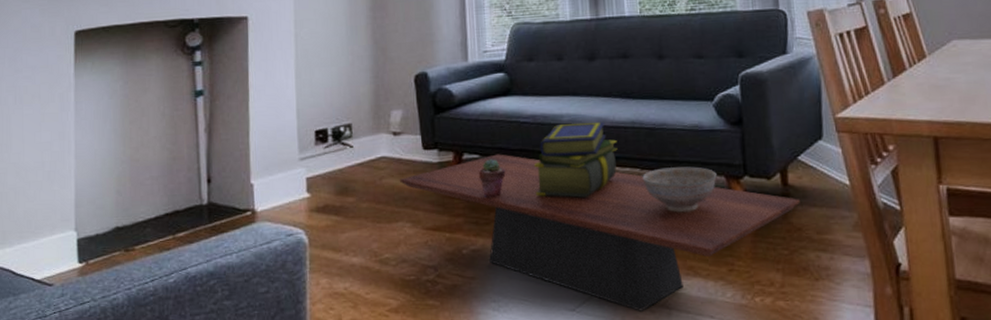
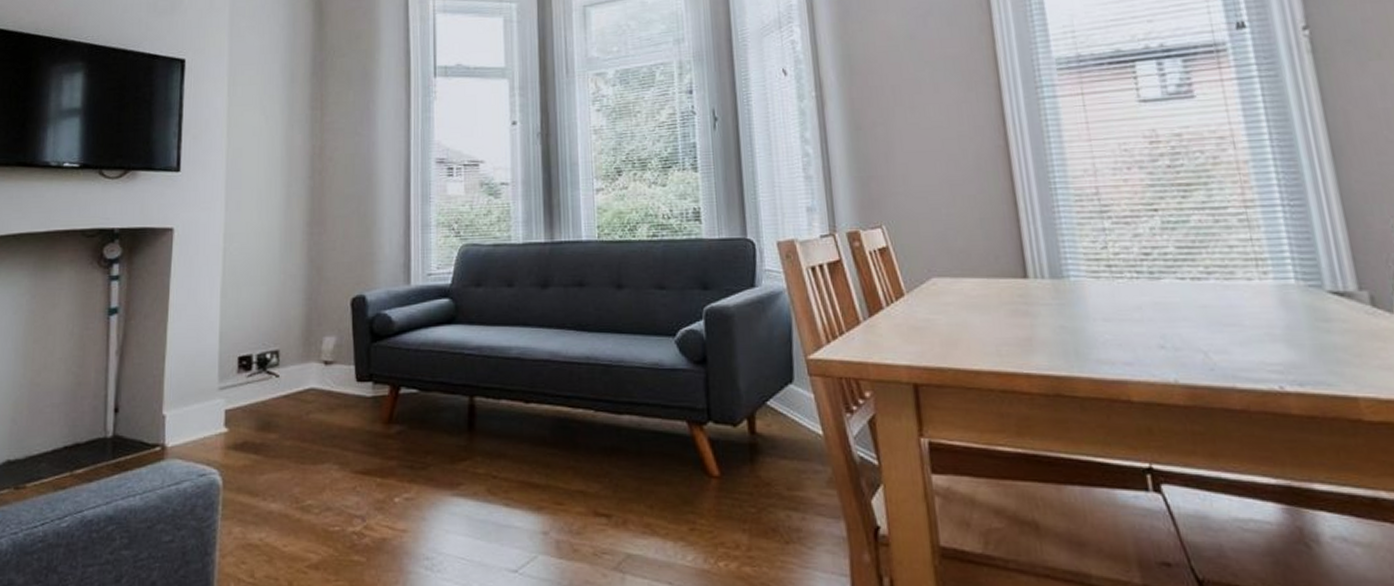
coffee table: present [399,154,800,311] -> none [328,389,769,575]
potted succulent: present [478,159,506,197] -> none [416,395,446,438]
stack of books: present [534,121,618,198] -> none [478,356,570,441]
decorative bowl: present [642,166,717,213] -> none [596,409,678,462]

